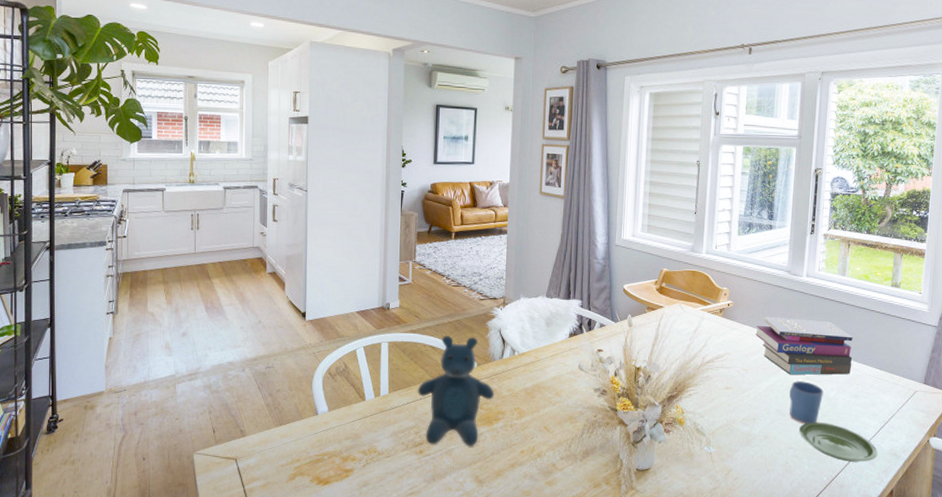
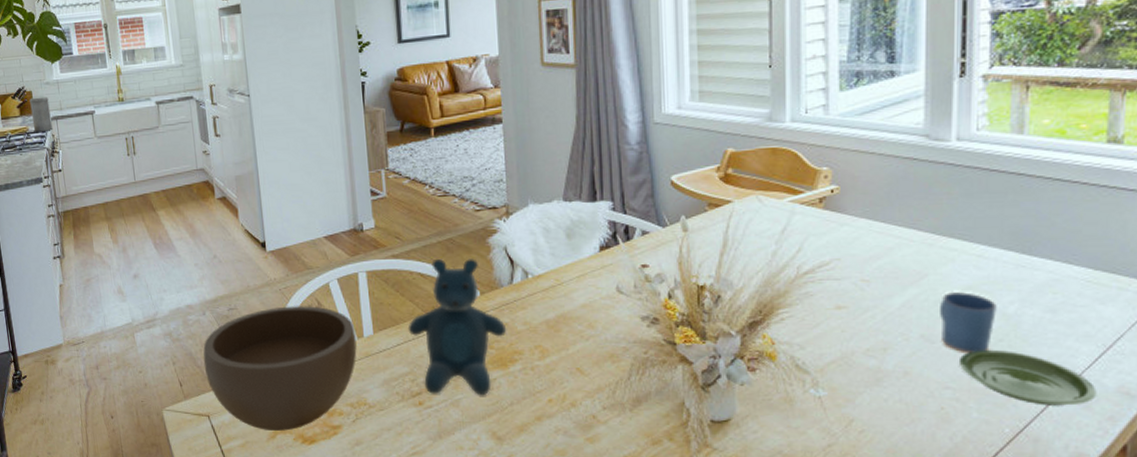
canister: none [104,170,124,201] -> present [29,96,54,132]
bowl: none [237,367,374,473] -> present [203,306,357,431]
books: present [755,316,853,375] -> none [878,202,1044,285]

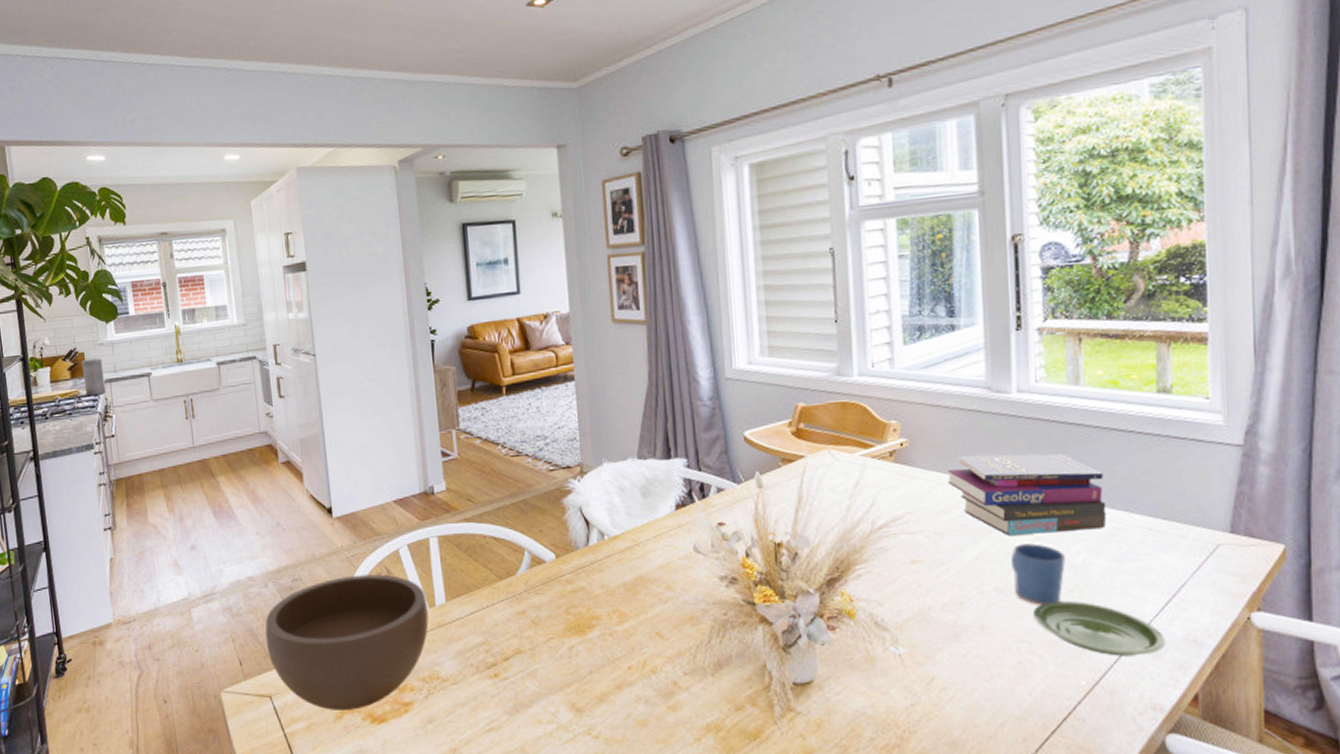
stuffed toy: present [408,258,507,395] -> none [481,520,584,665]
books: none [878,202,1044,285] -> present [947,453,1107,536]

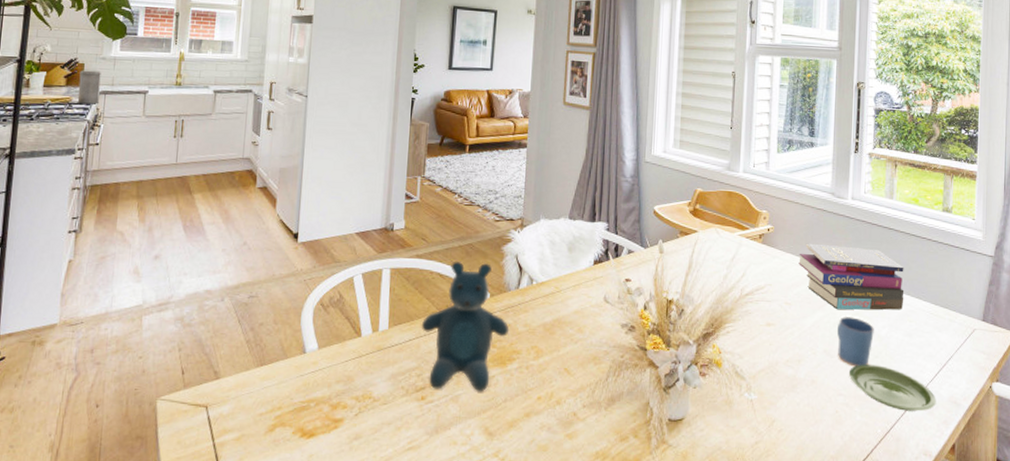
bowl: present [265,574,429,710] -> none [211,297,372,424]
stuffed toy: none [481,520,584,665] -> present [421,261,510,391]

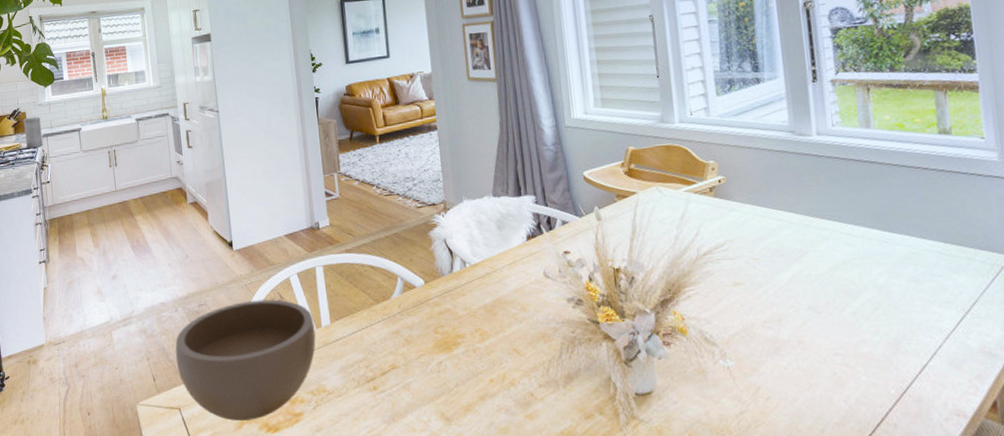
bowl: none [211,297,372,424] -> present [175,299,316,421]
stuffed toy: present [421,261,510,391] -> none [361,251,450,379]
books: present [798,243,905,310] -> none [761,187,903,261]
mug: present [837,317,874,367] -> none [821,267,870,322]
plate: present [849,363,936,411] -> none [844,317,964,367]

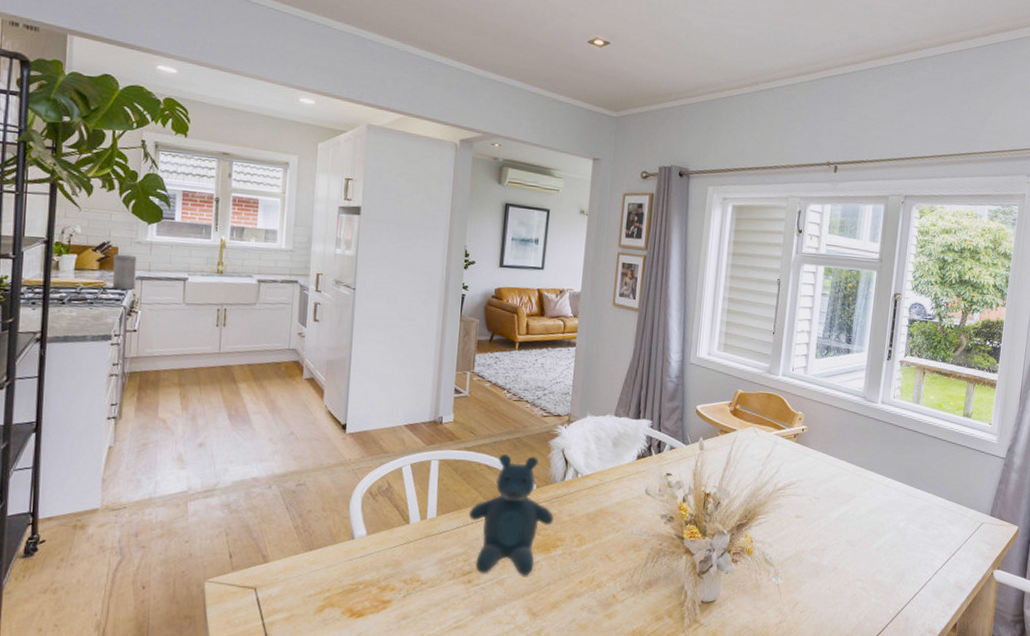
bowl: present [175,299,316,421] -> none [259,486,420,605]
stuffed toy: none [361,251,450,379] -> present [468,453,555,575]

